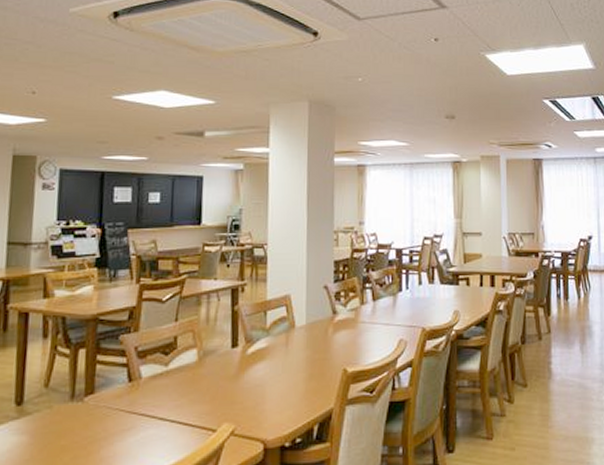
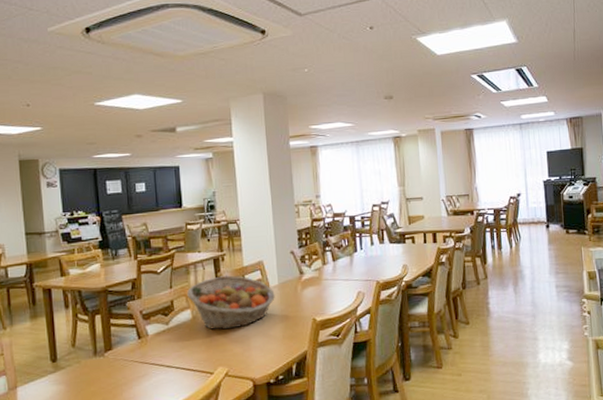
fruit basket: none [195,310,301,377] -> present [187,275,275,330]

